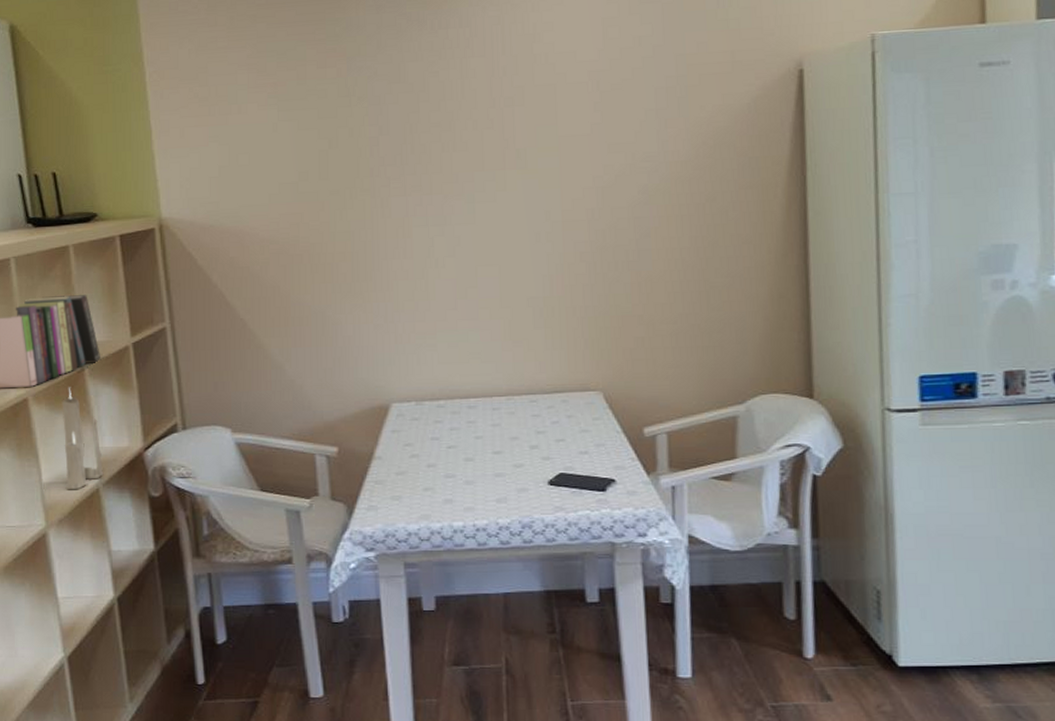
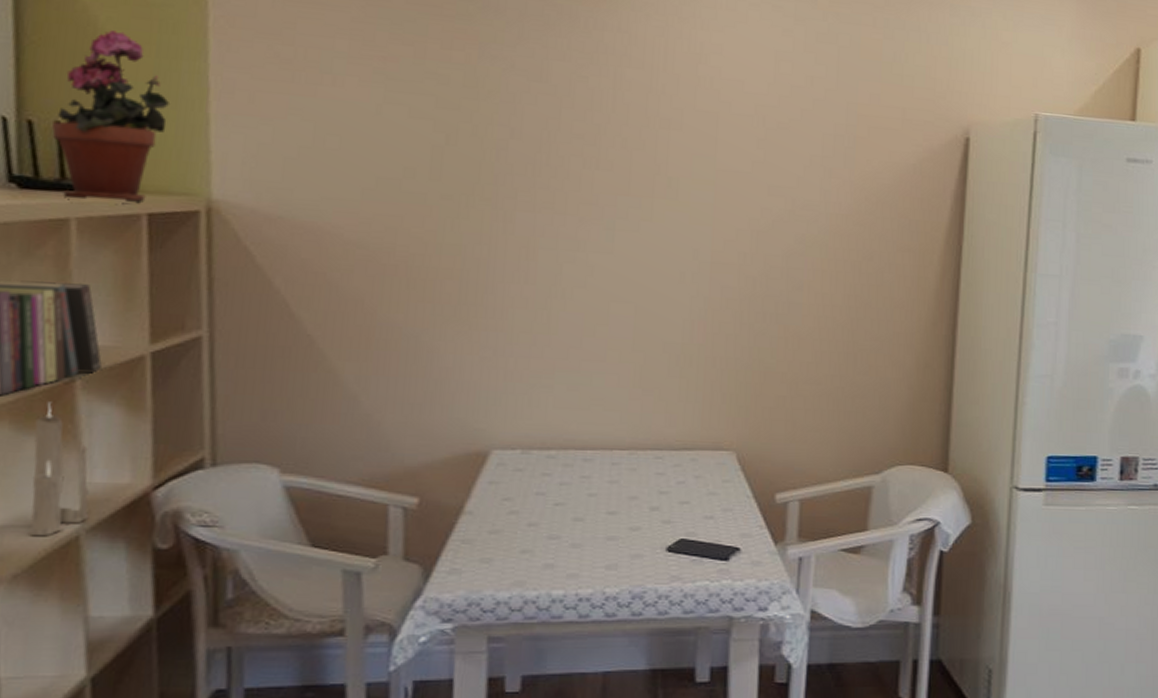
potted plant: none [50,96,126,232] -> present [51,30,171,205]

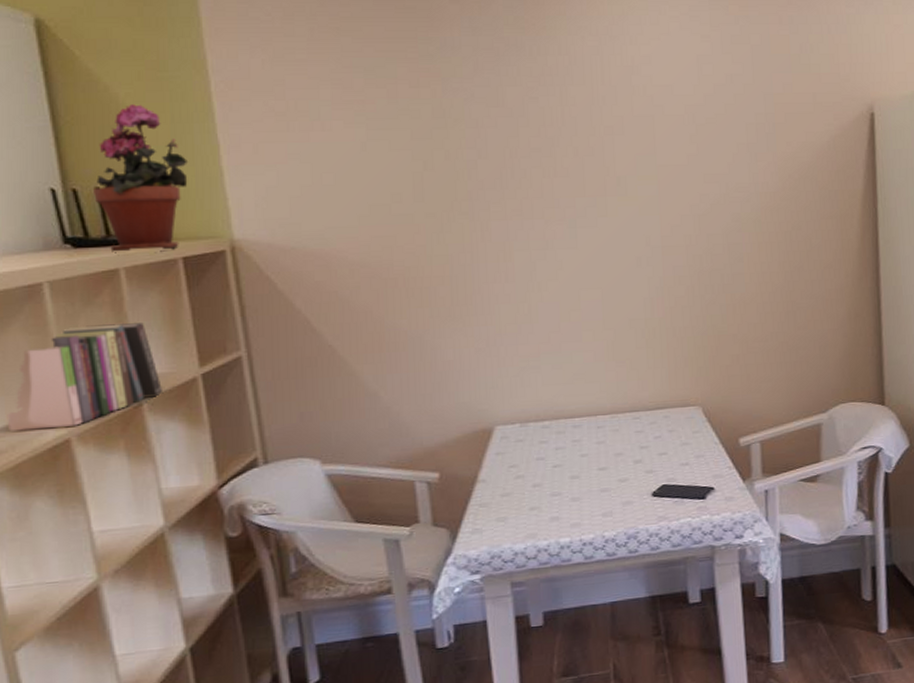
candle: present [29,402,90,537] -> none [115,424,170,537]

